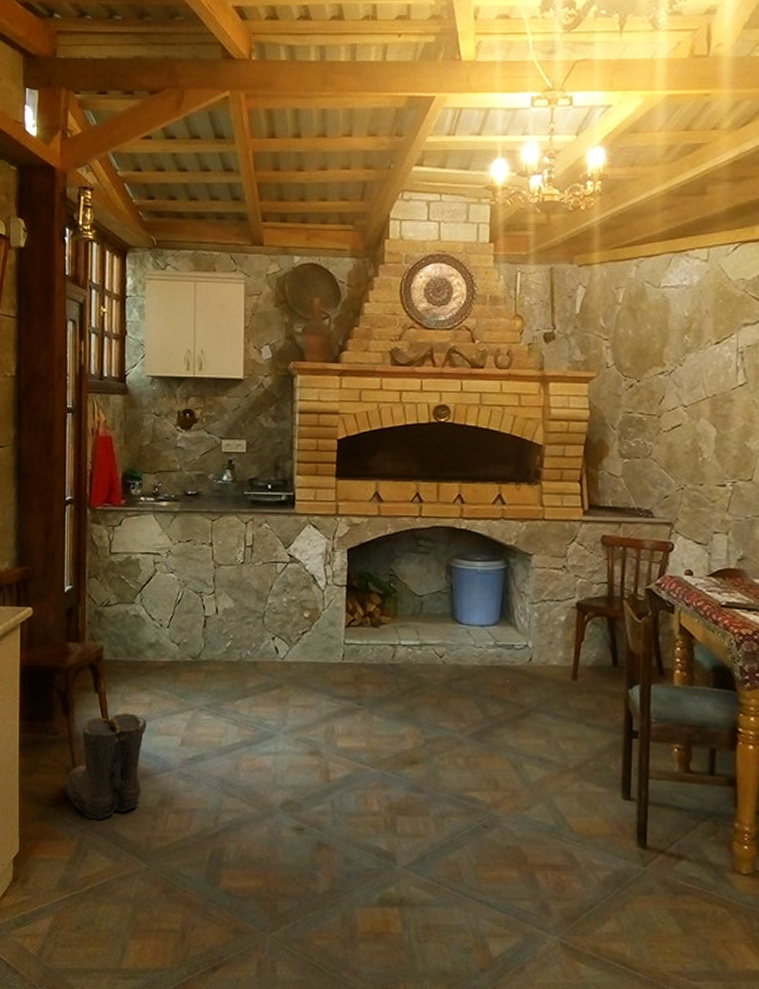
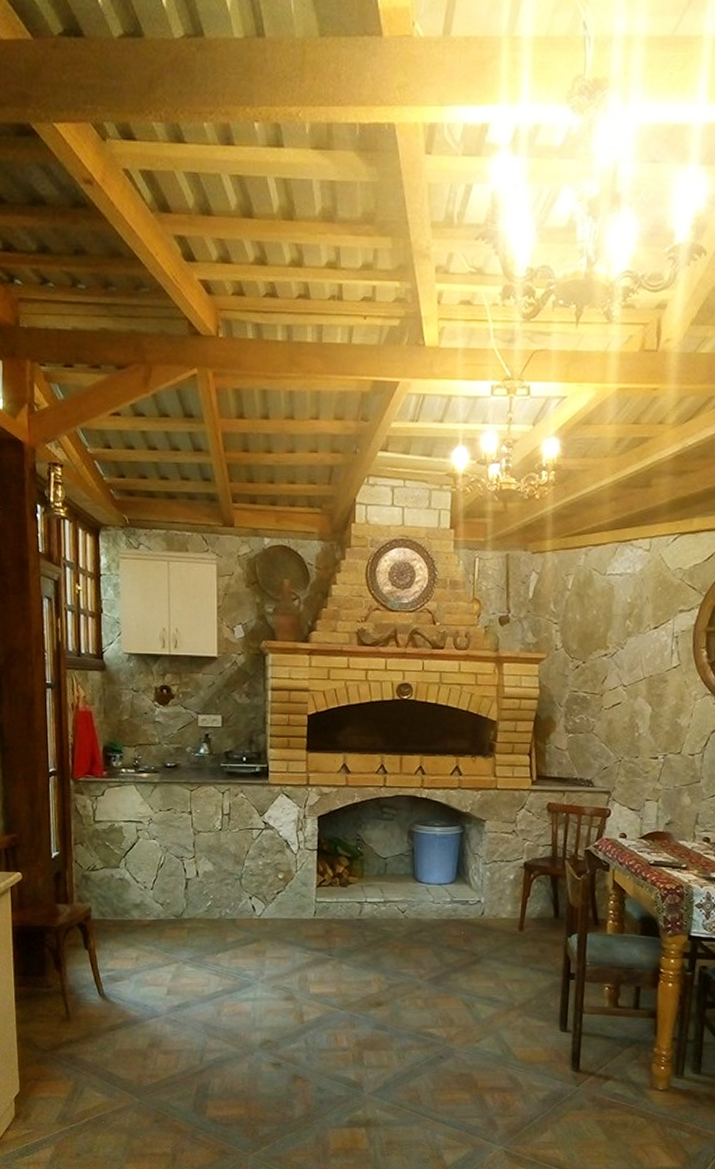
boots: present [63,713,147,820] -> none [58,967,135,1062]

